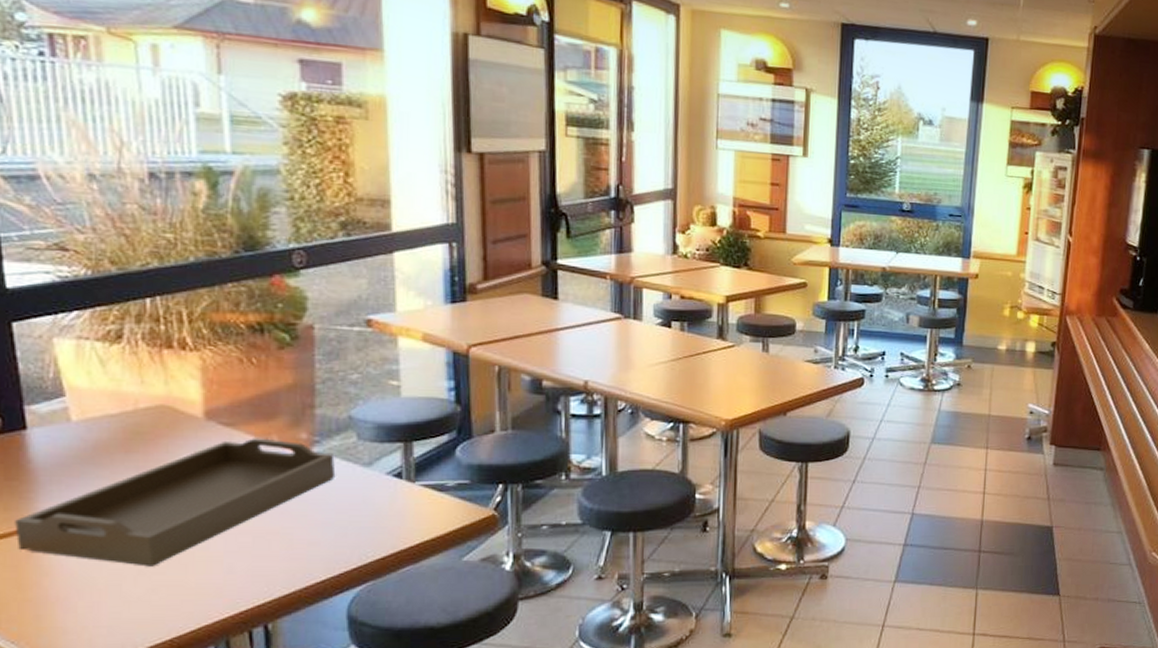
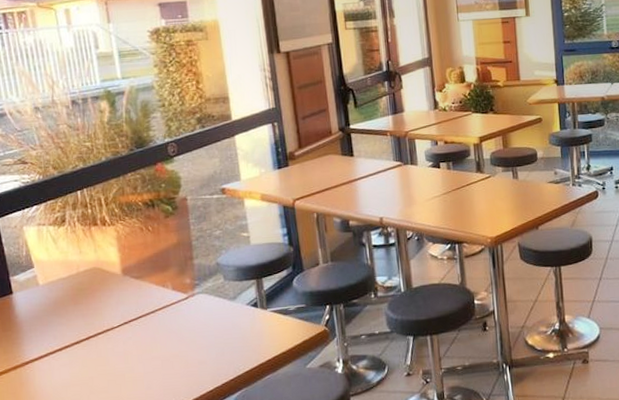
serving tray: present [15,438,336,567] -> none [11,285,212,388]

